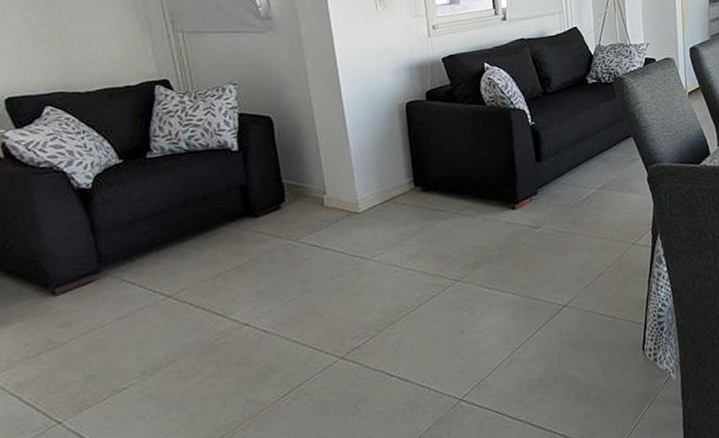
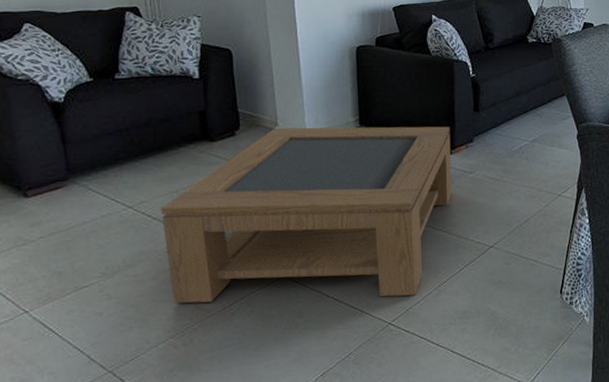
coffee table: none [203,180,519,399] -> present [161,126,452,304]

